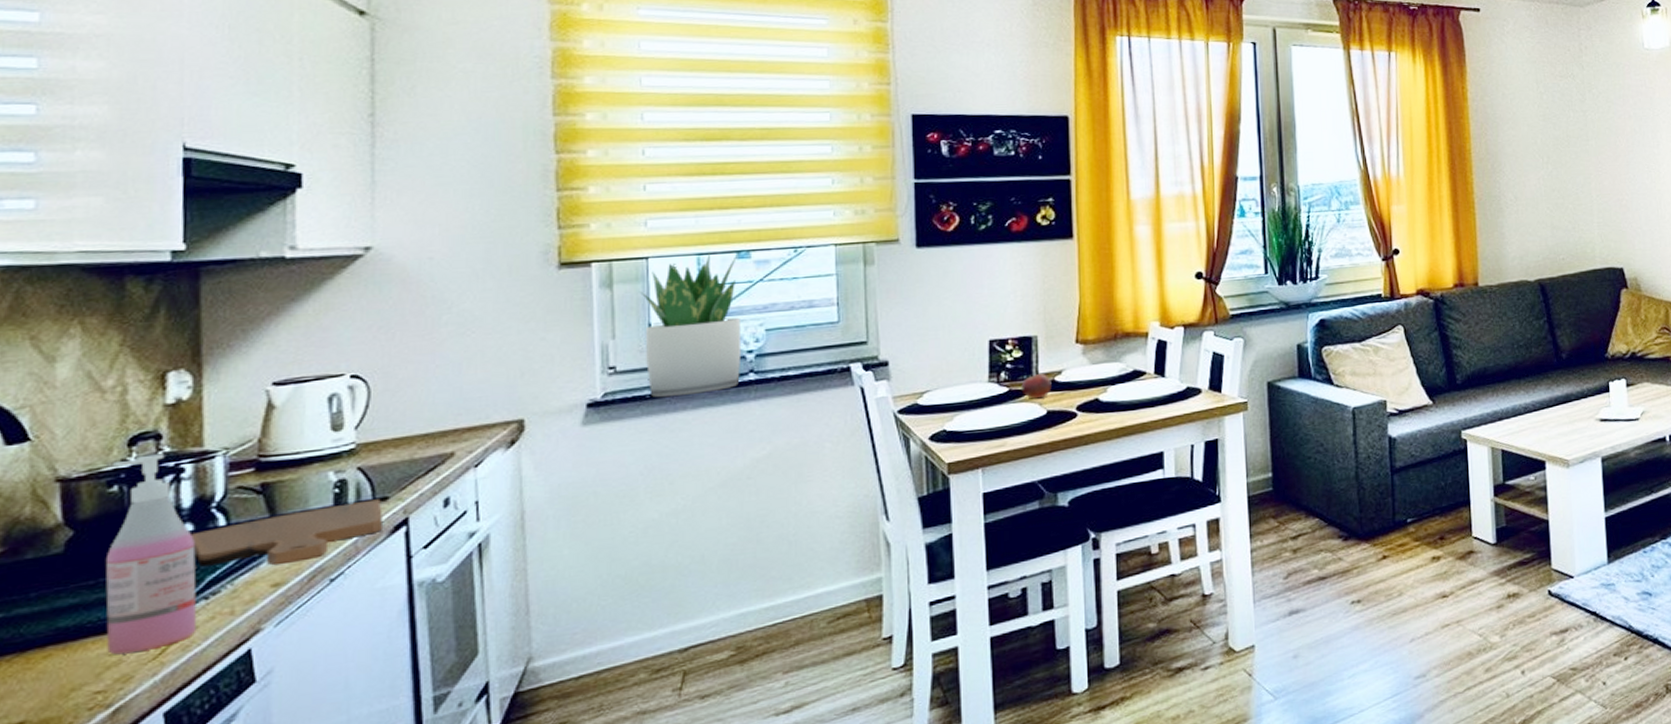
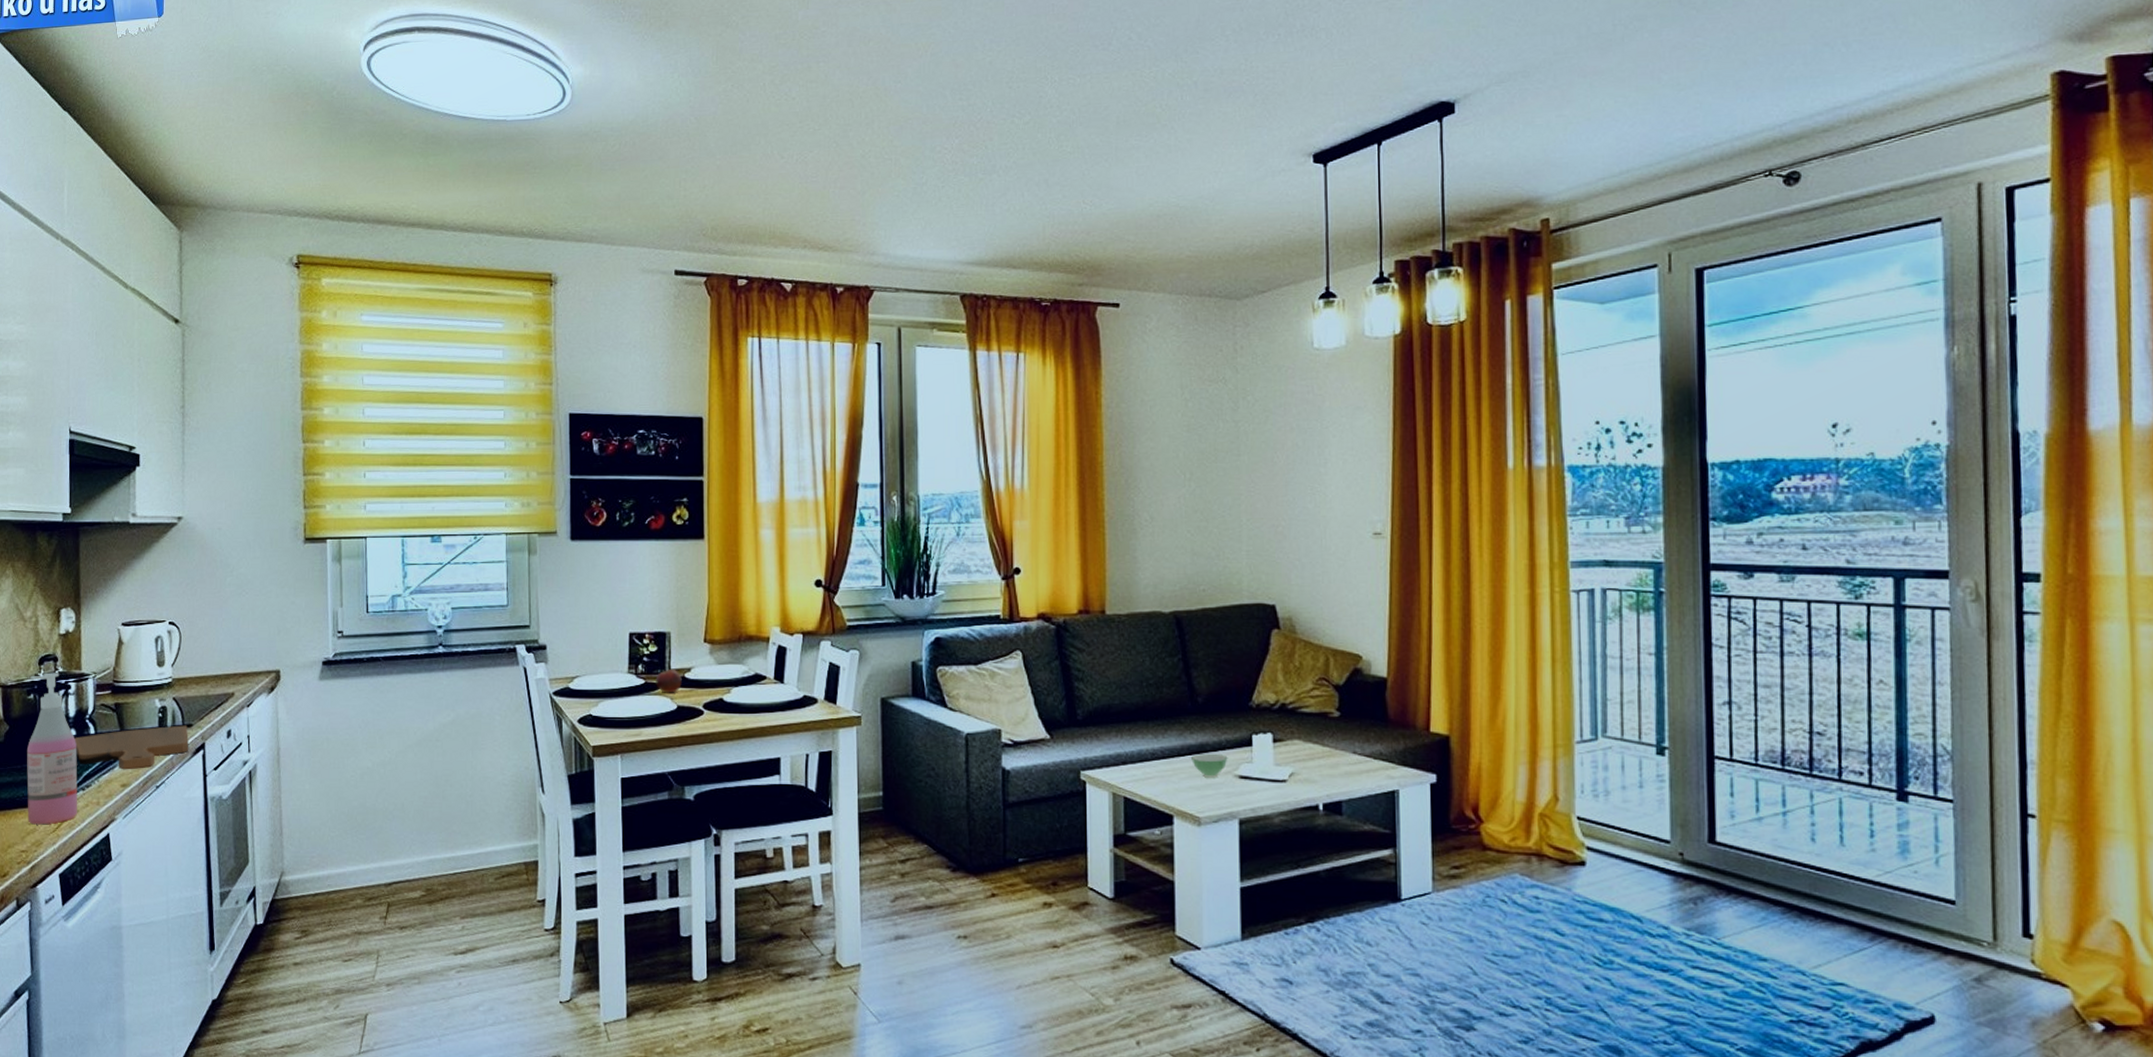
planter: present [640,252,742,398] -> none [360,535,434,662]
bowl: none [1559,402,1590,424] -> present [1191,753,1228,778]

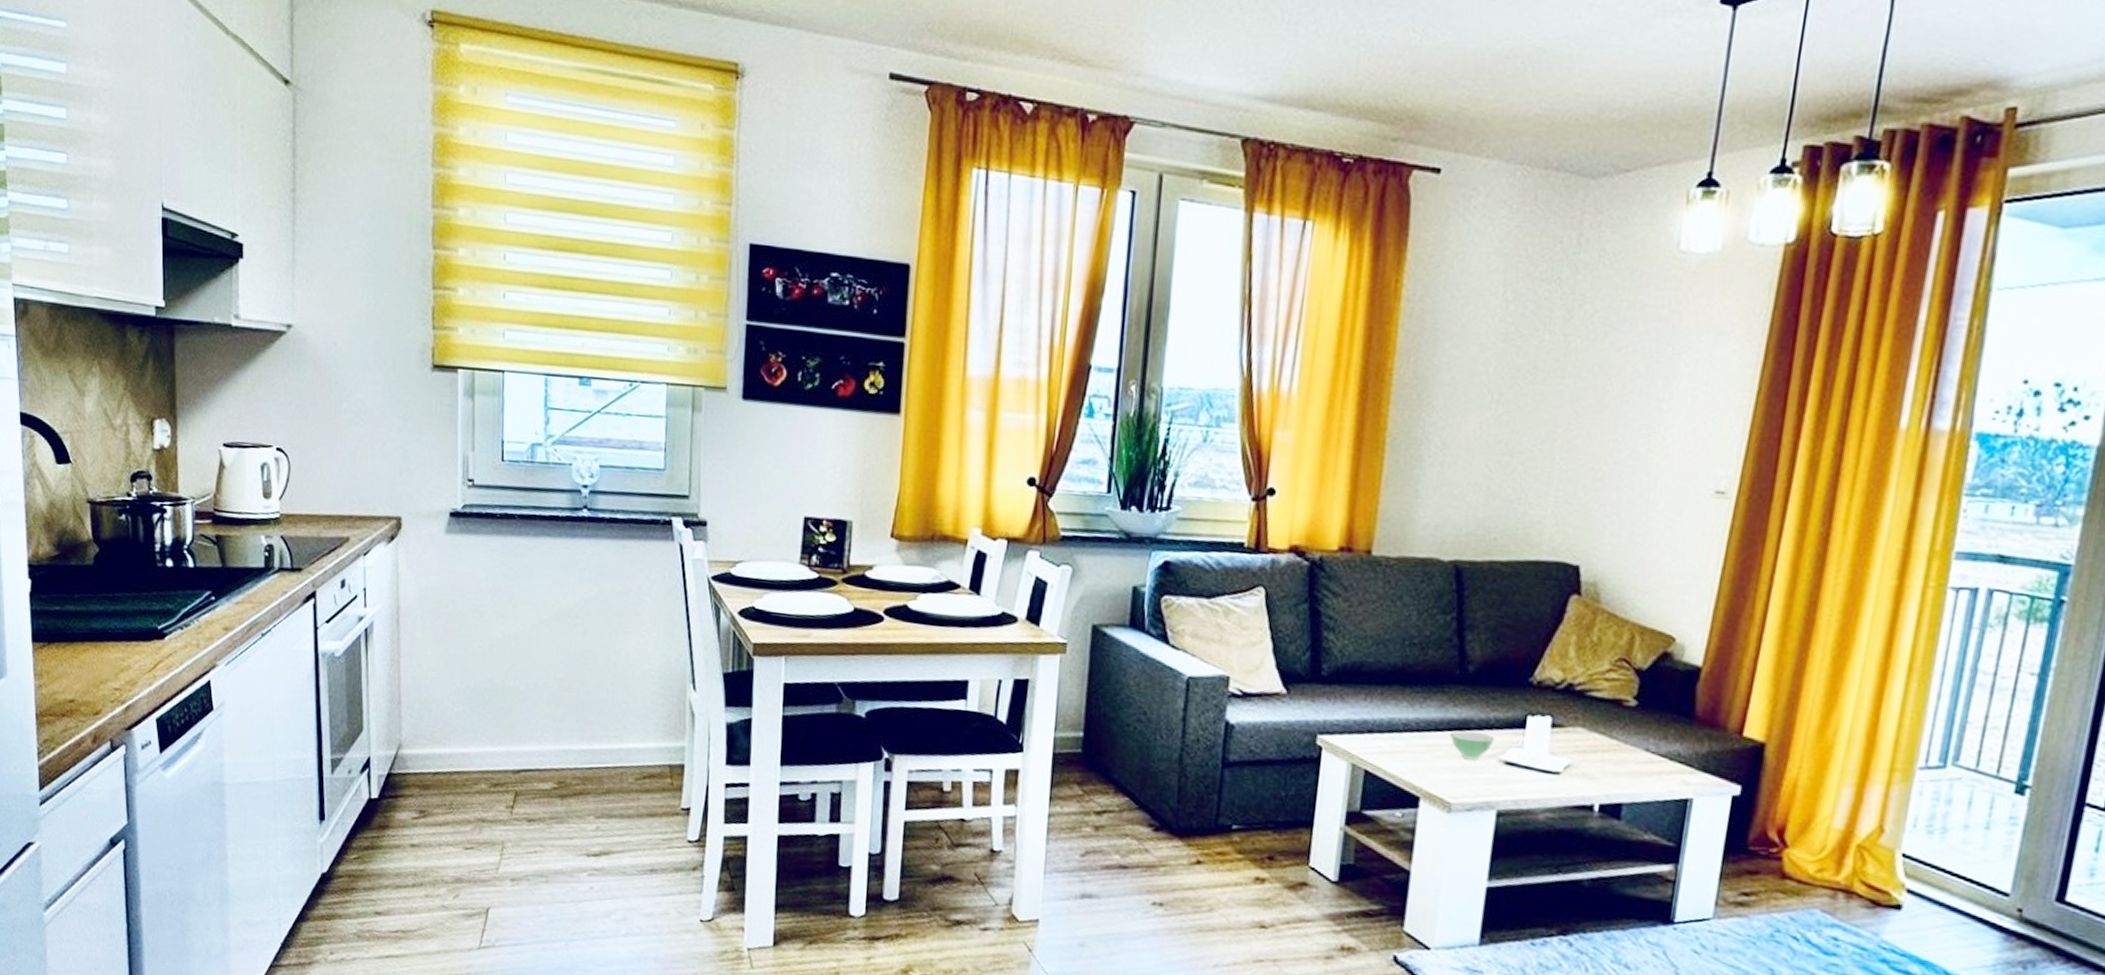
soap dispenser: present [26,672,78,825] -> none [118,492,176,663]
cutting board: present [74,725,189,770] -> none [171,567,298,612]
fruit: present [656,668,682,693] -> none [831,564,862,592]

